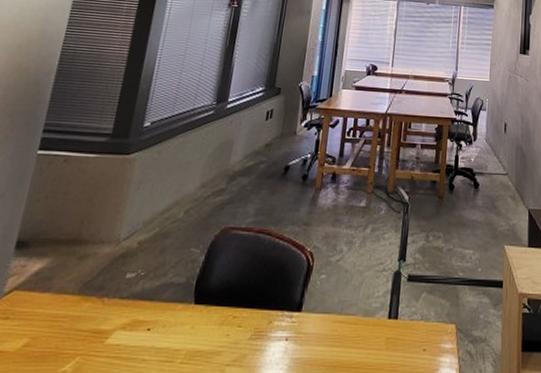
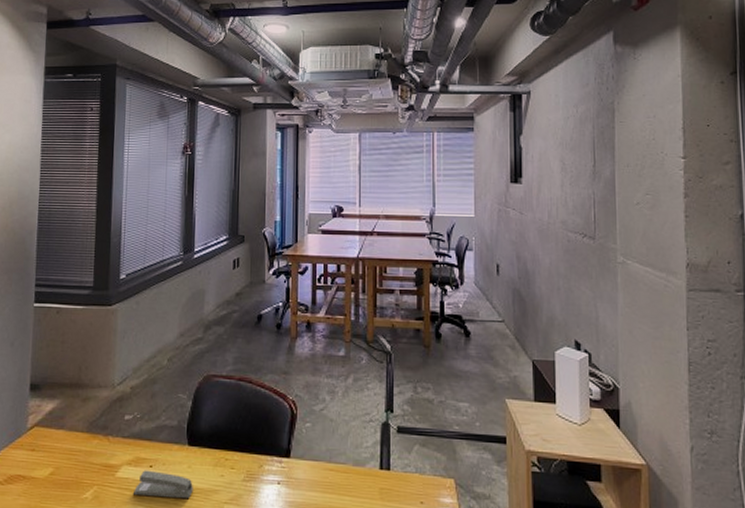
stapler: none [124,334,194,363] -> present [134,470,193,498]

